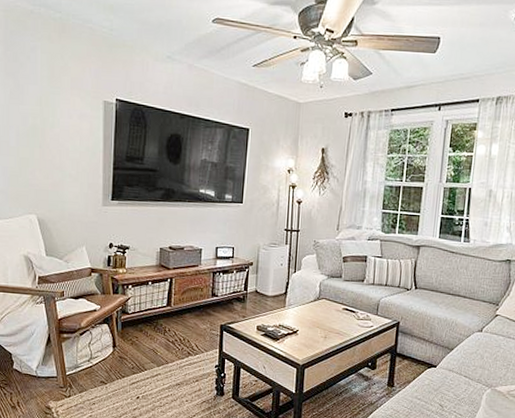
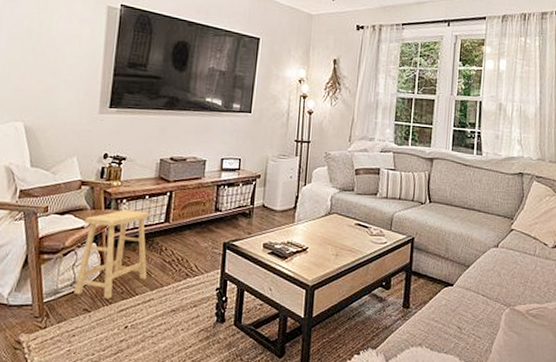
footstool: none [91,295,153,373] -> present [74,210,149,298]

